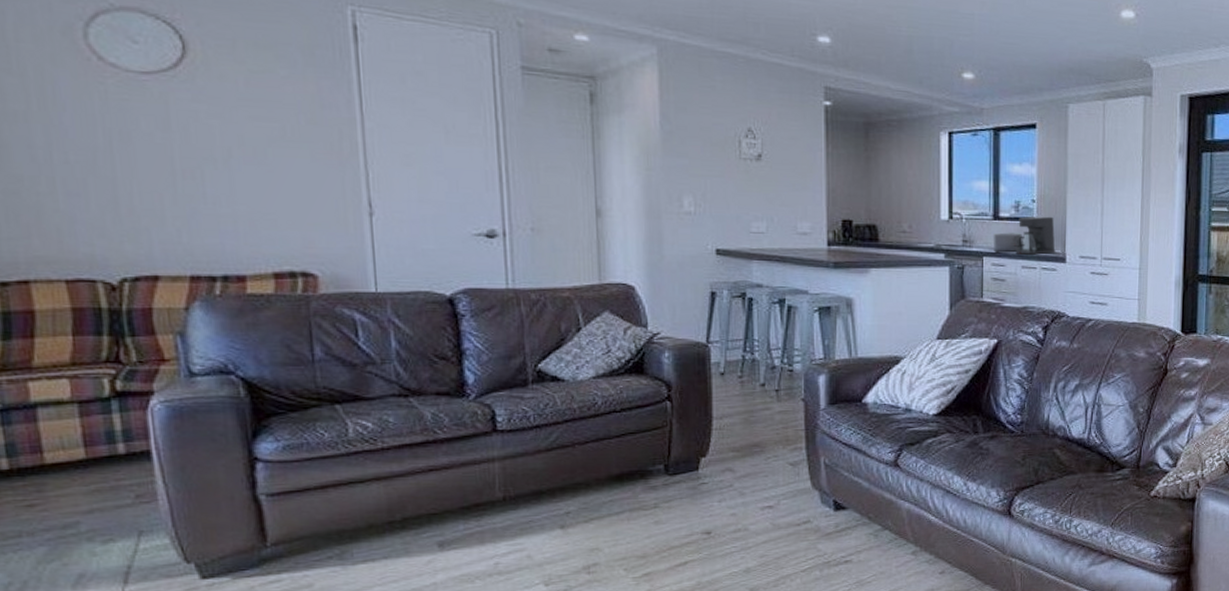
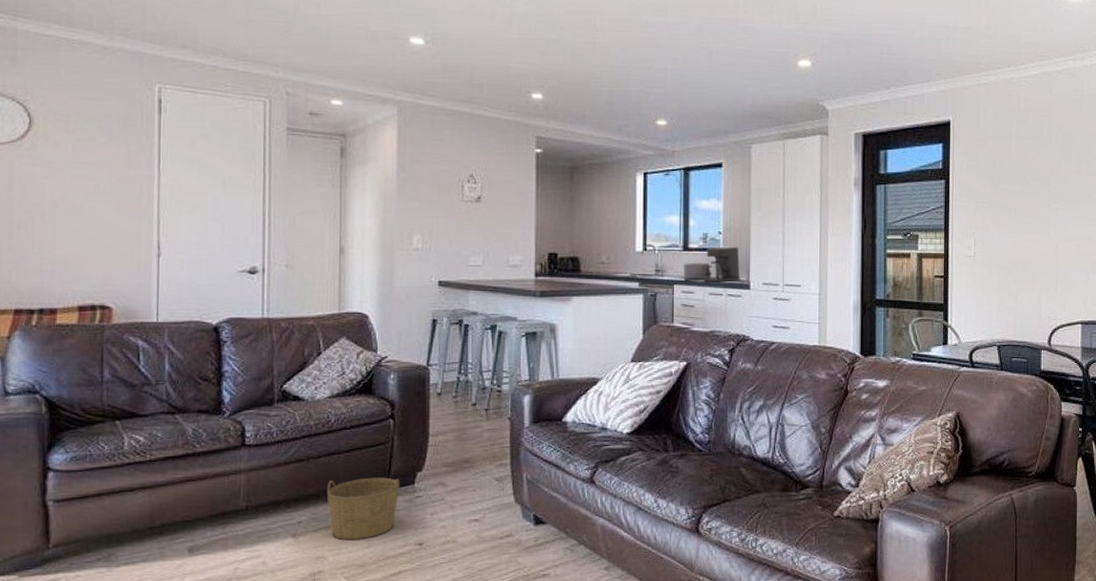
basket: none [597,463,682,531] -> present [326,477,400,541]

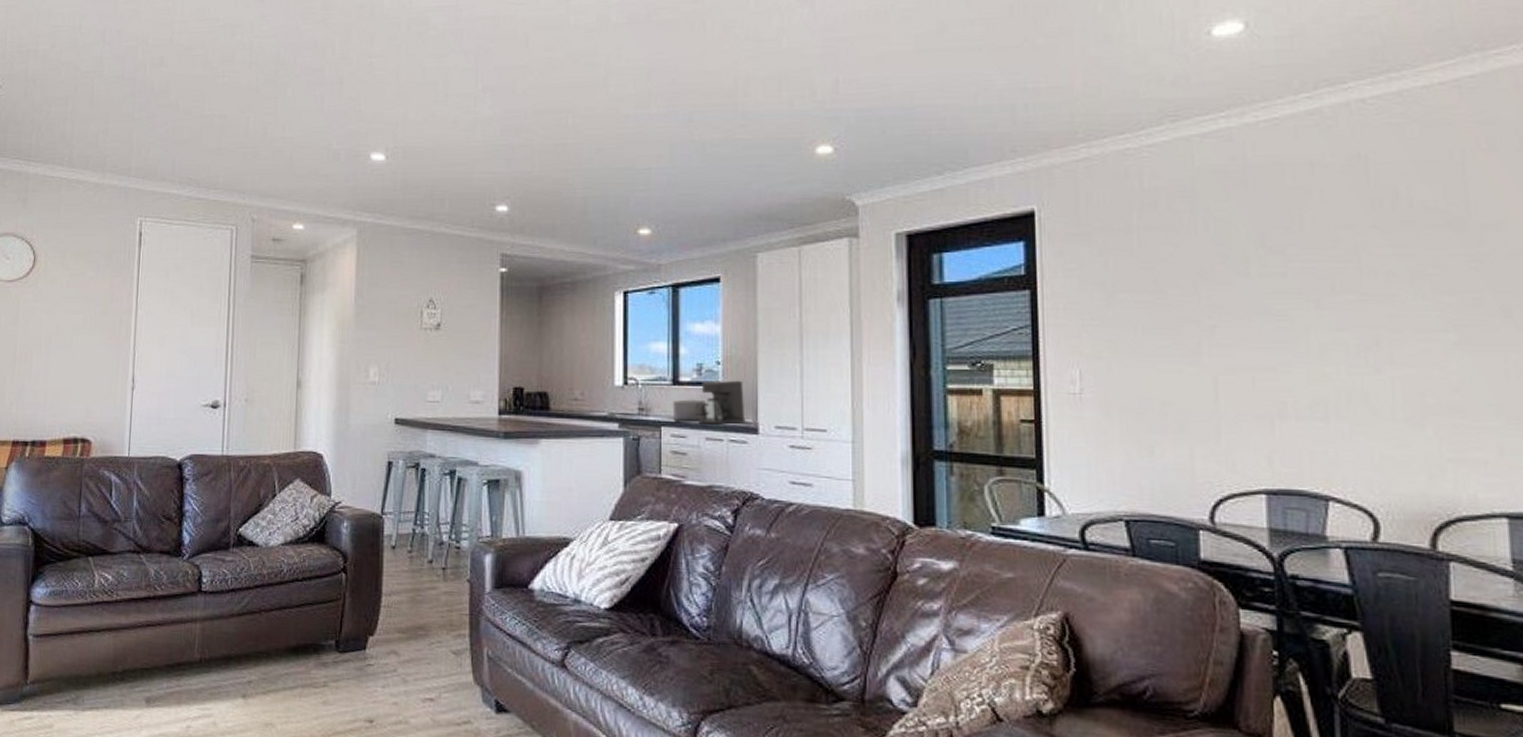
basket: present [326,477,400,541] -> none [277,637,351,709]

